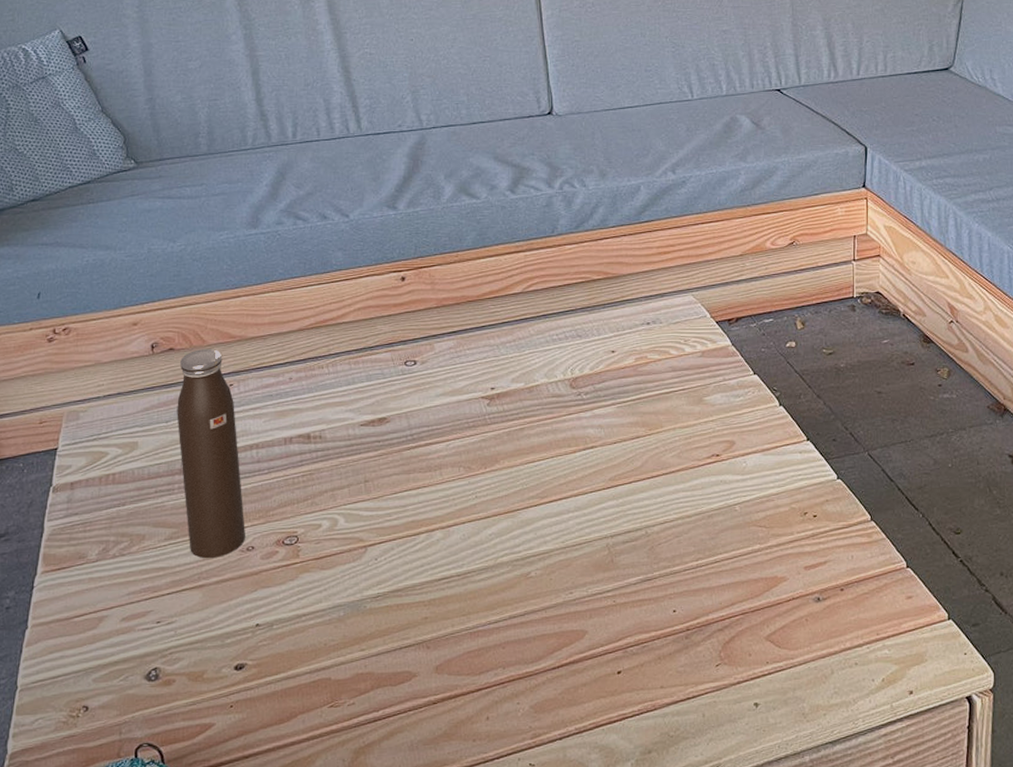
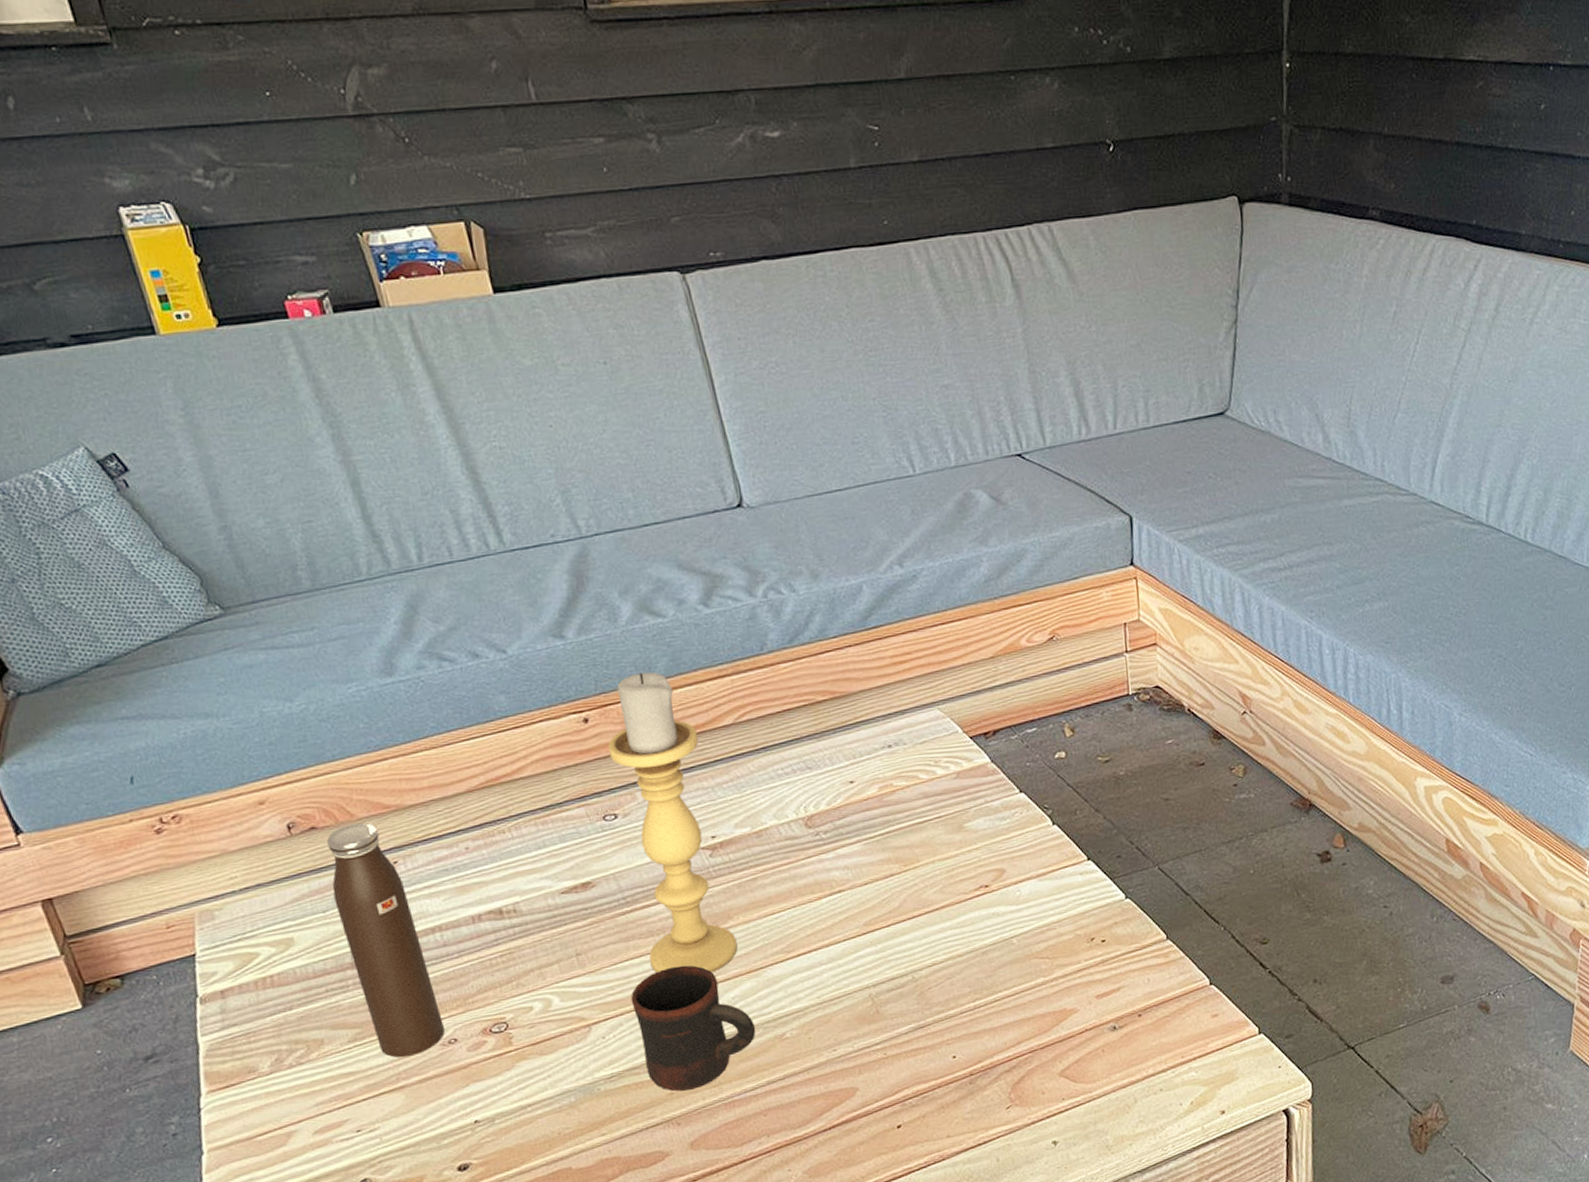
mug: none [404,500,506,617] -> present [630,965,756,1092]
candle holder: none [418,243,500,510] -> present [608,672,738,973]

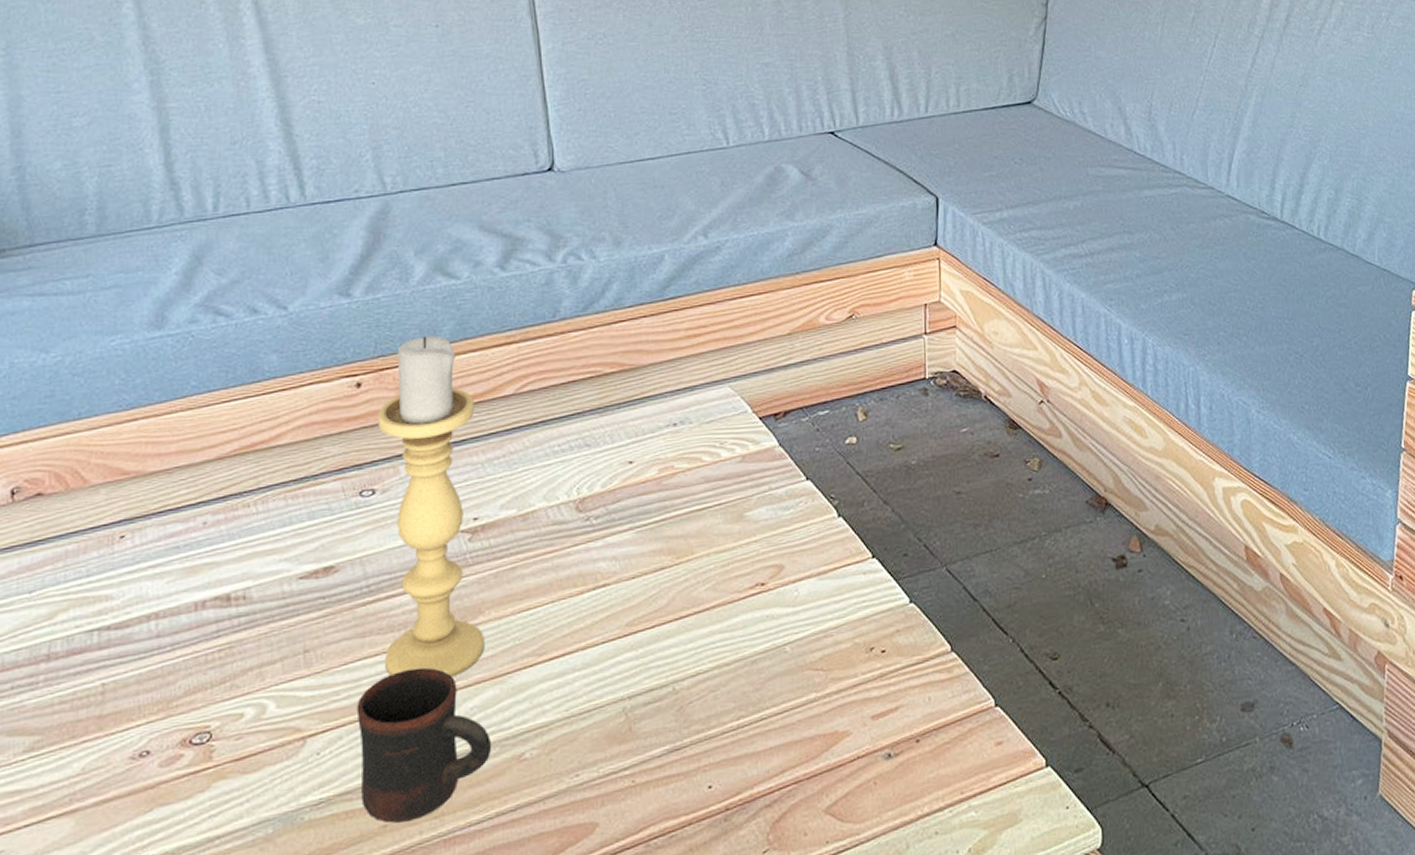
water bottle: present [327,823,445,1058] -> none [44,490,138,774]

